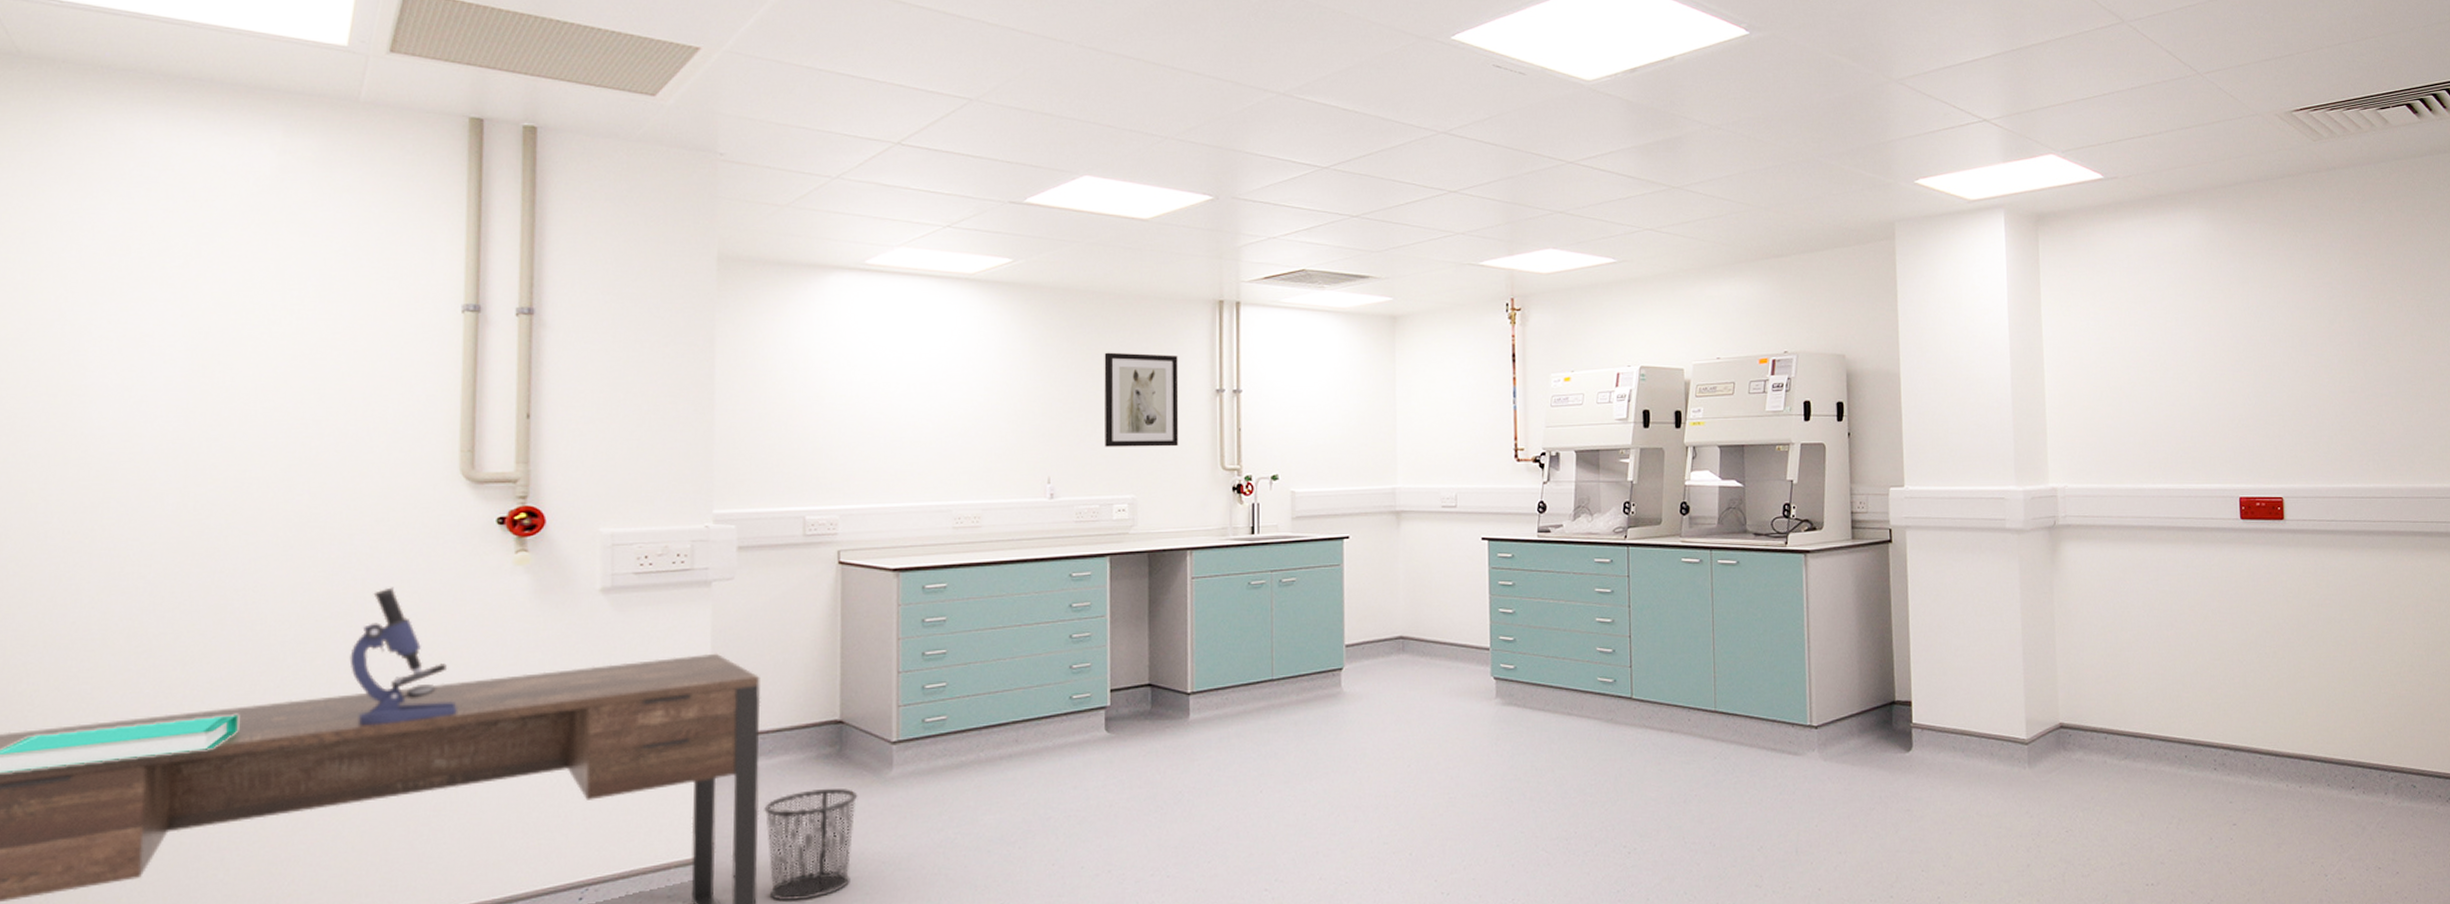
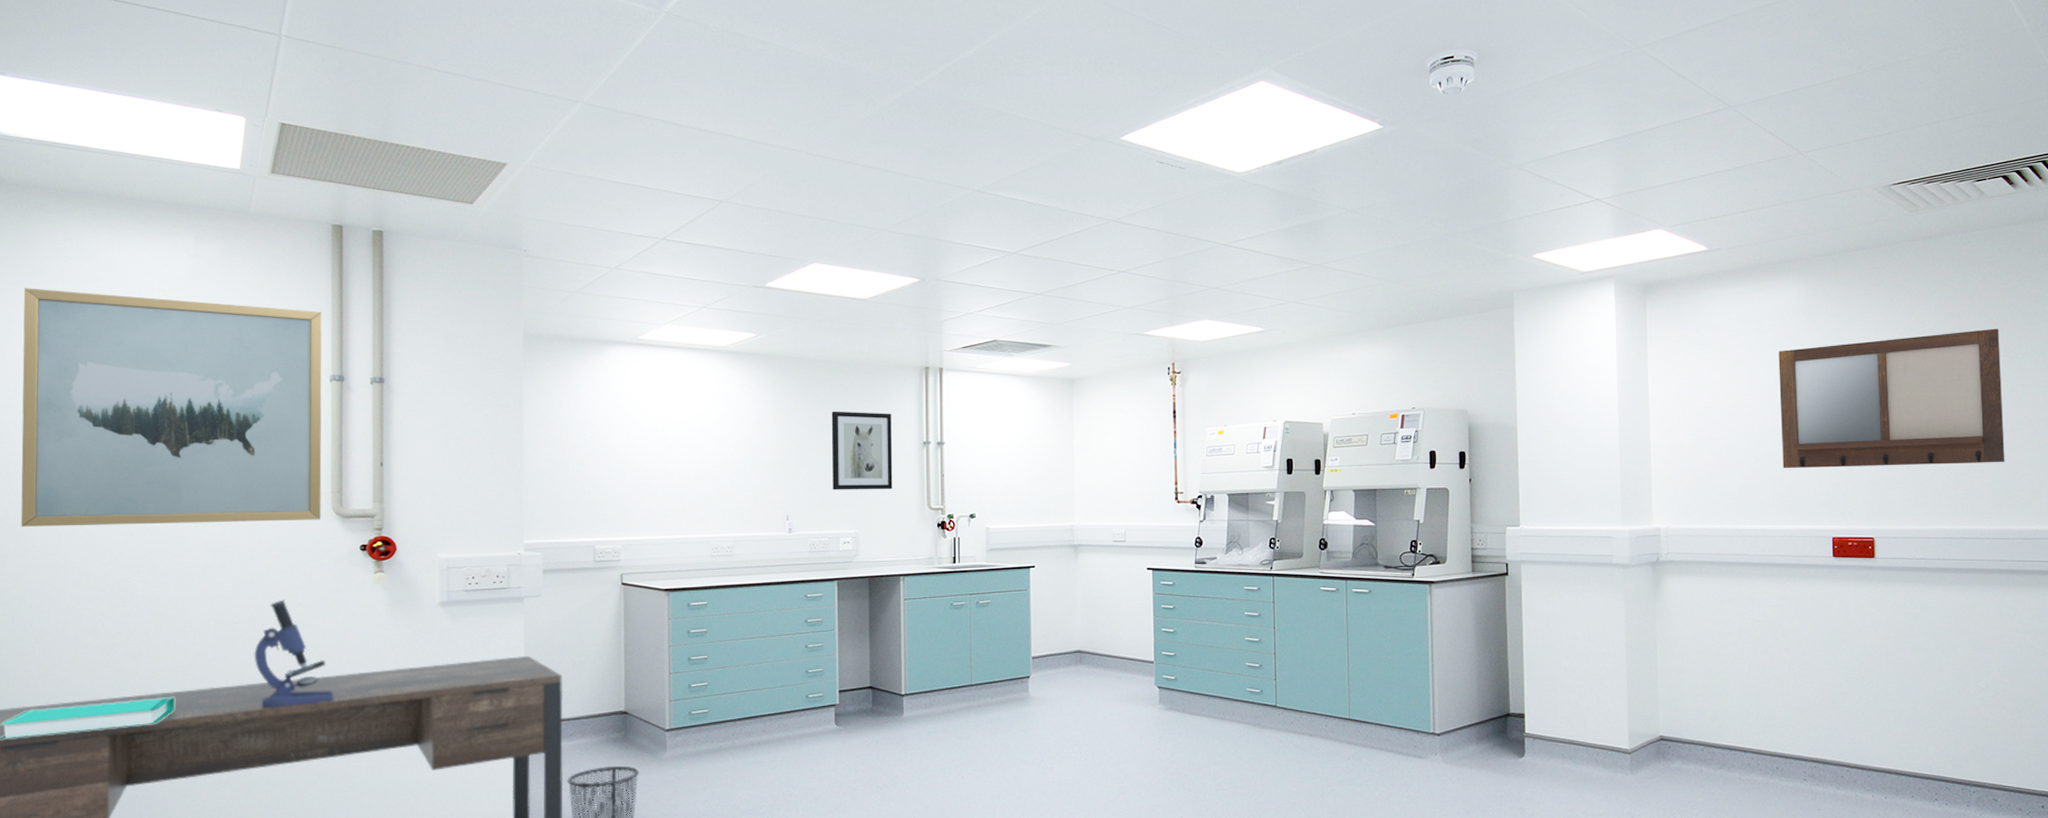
wall art: none [29,190,453,497] -> present [21,288,322,527]
writing board: none [2179,268,2416,422] -> present [1778,328,2005,469]

